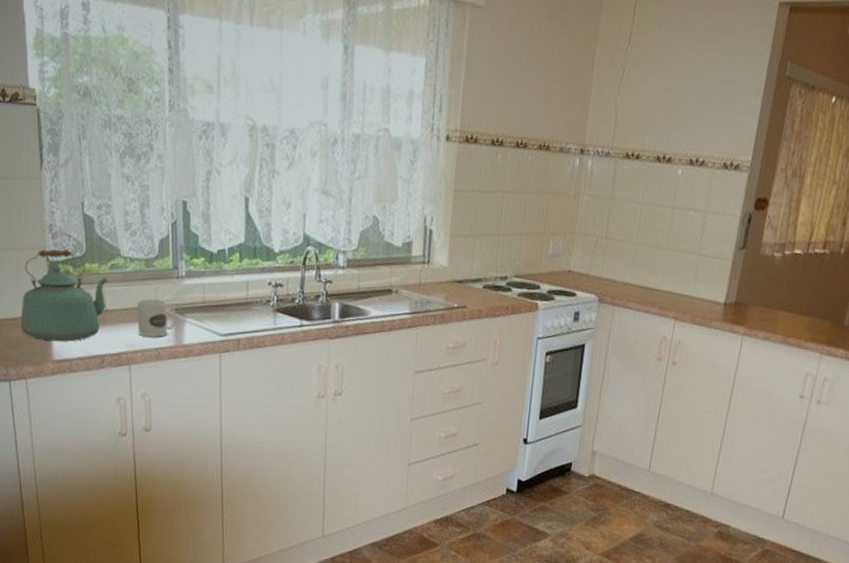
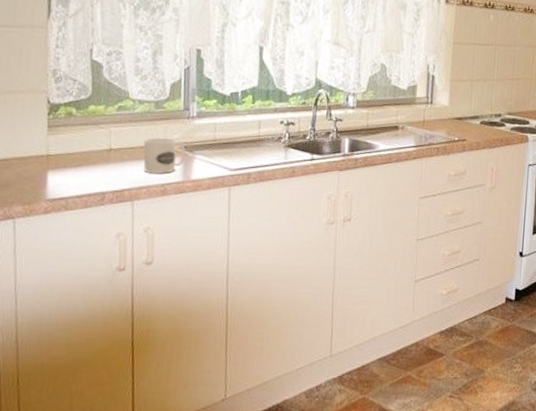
kettle: present [20,248,108,342] -> none [11,92,115,181]

